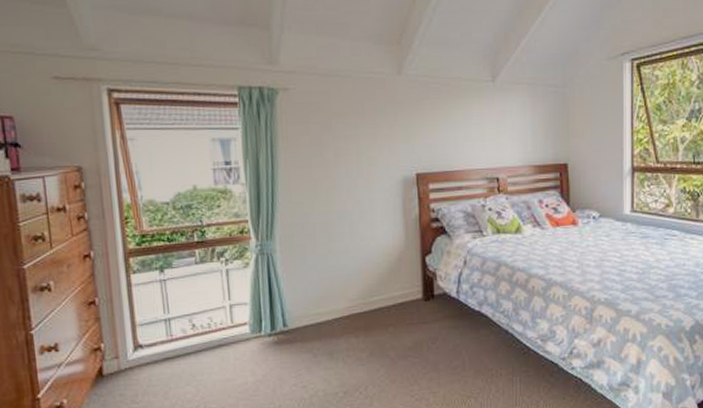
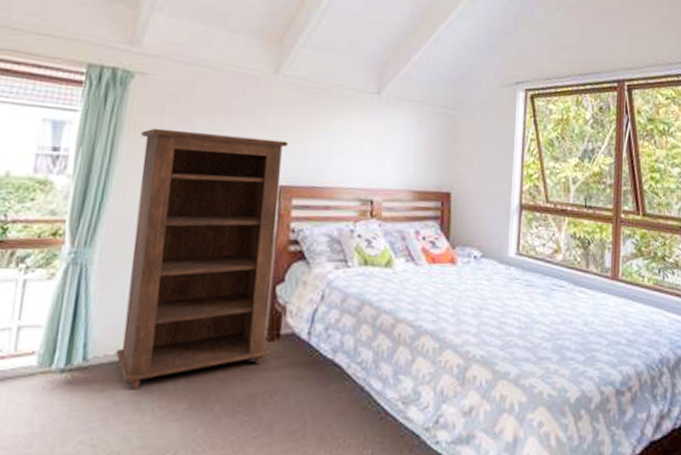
bookshelf: none [294,134,429,345] -> present [115,128,289,390]

